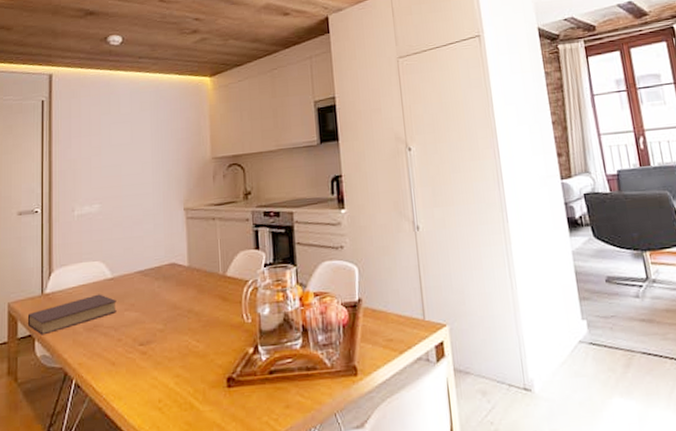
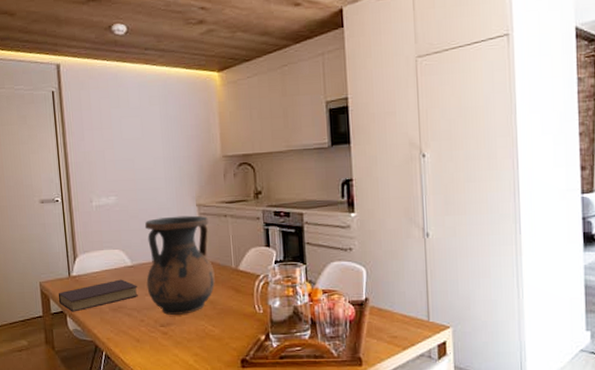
vase: none [127,220,201,331] -> present [144,215,215,315]

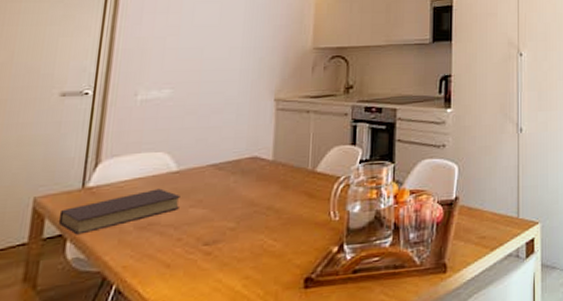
vase: present [144,215,215,315] -> none [193,111,287,230]

